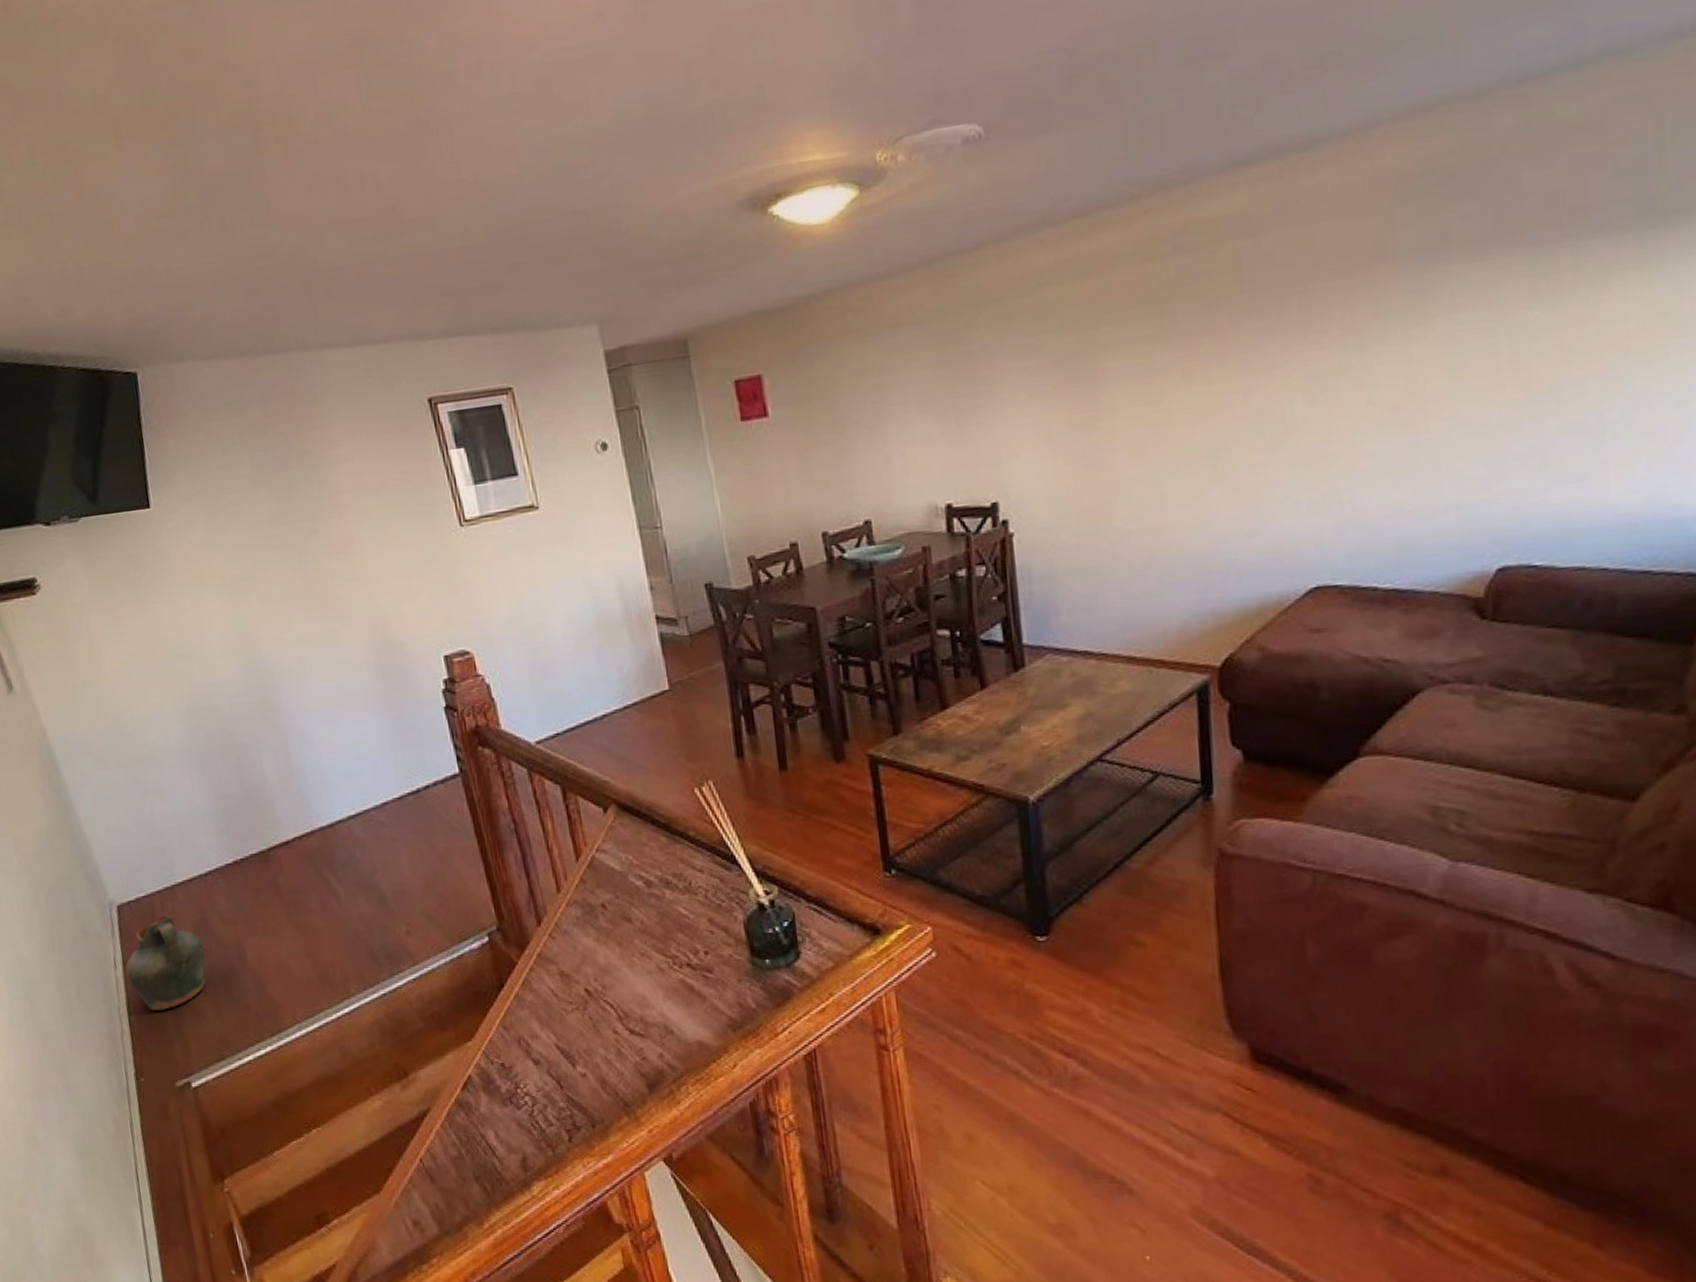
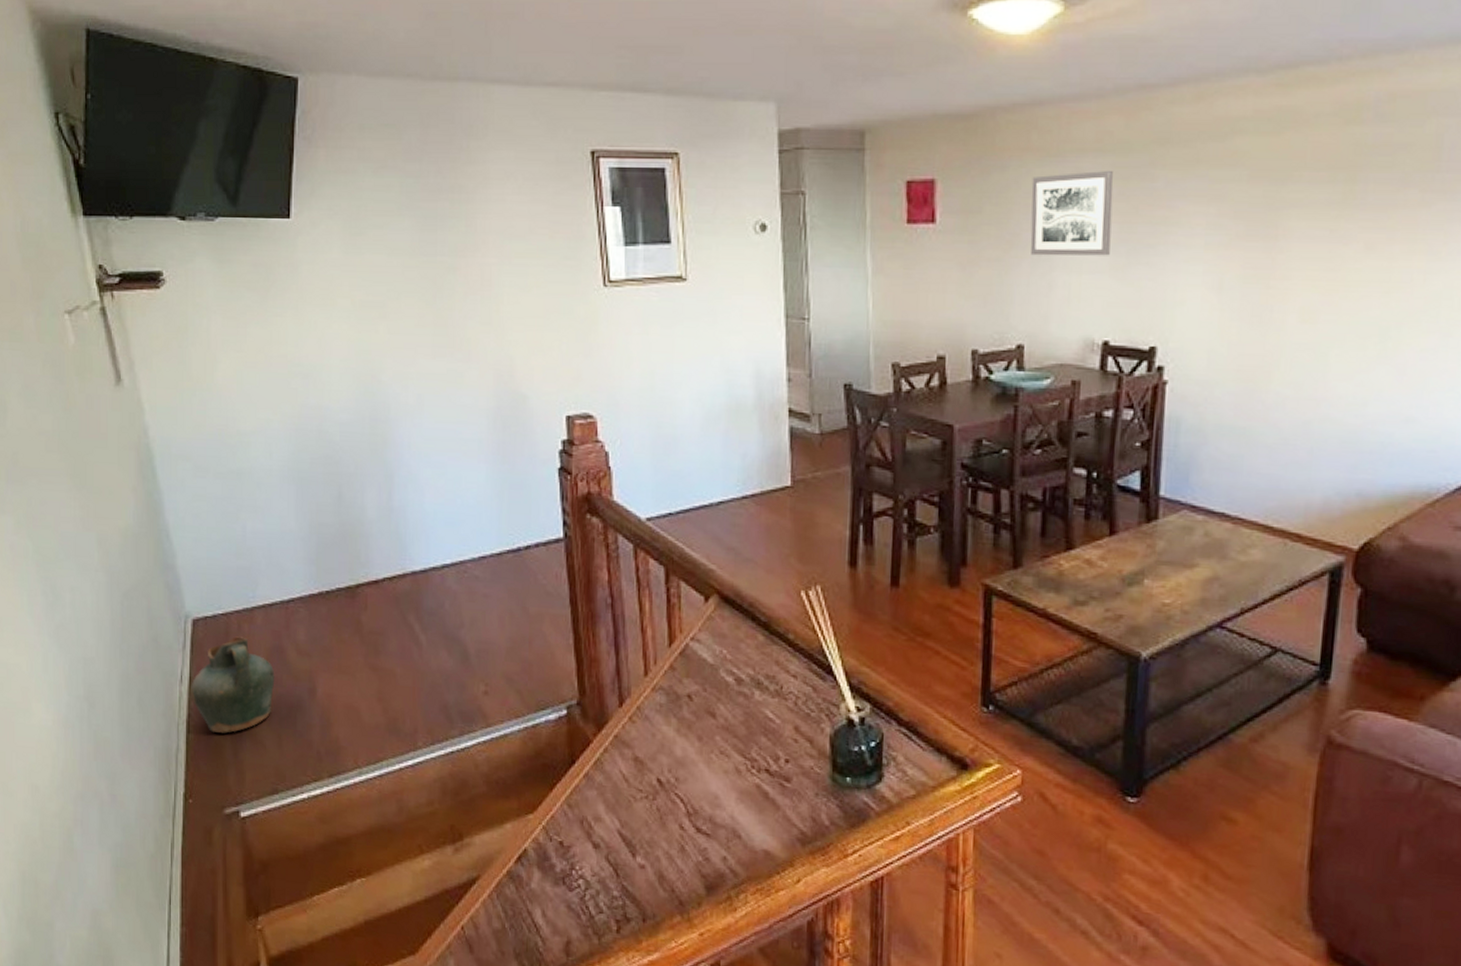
wall art: none [854,340,940,434] -> present [1030,170,1114,256]

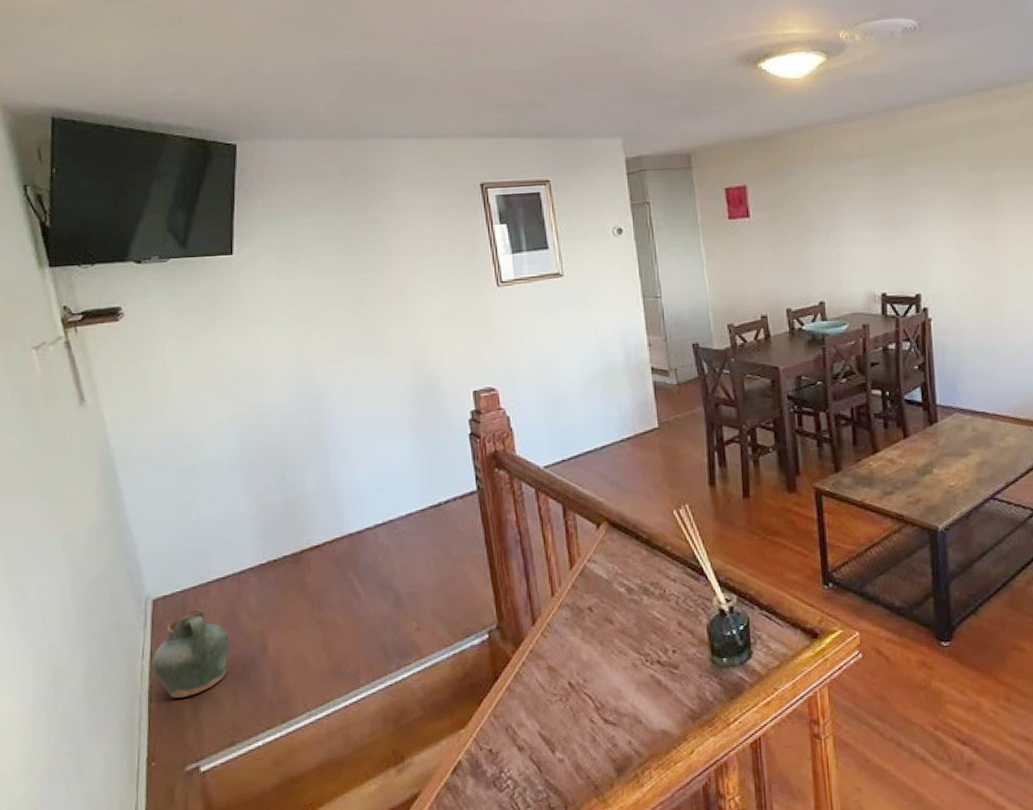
wall art: present [1030,170,1114,256] -> none [817,169,879,235]

